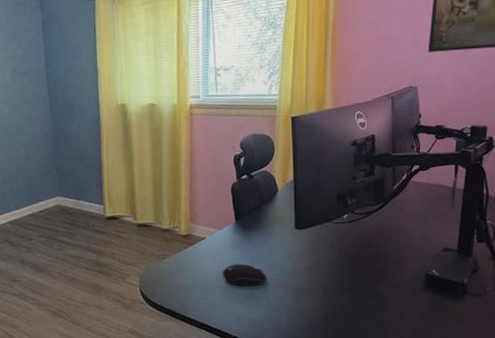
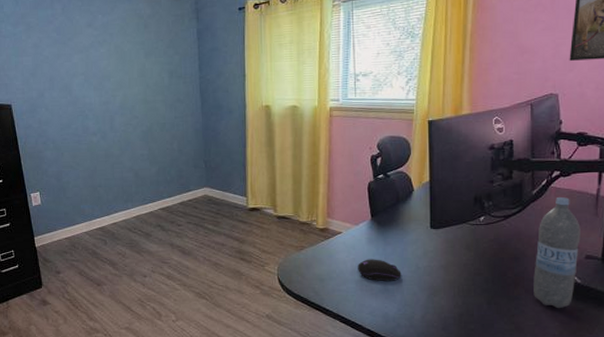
water bottle: none [395,190,438,303] -> present [534,196,581,309]

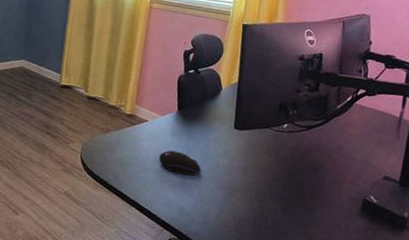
water bottle: present [534,196,581,309] -> none [329,114,381,227]

